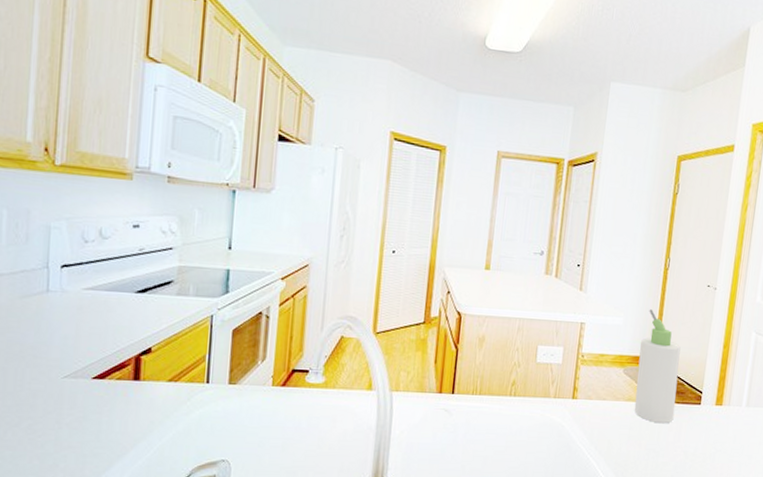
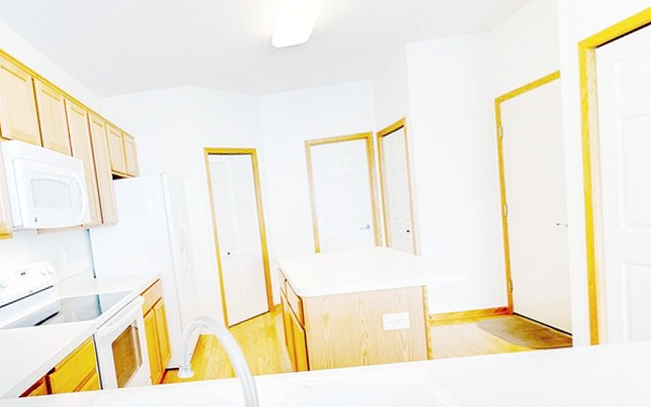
bottle: present [634,309,681,424] -> none [491,259,544,372]

